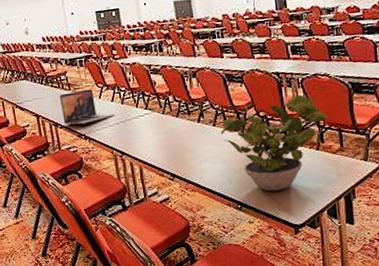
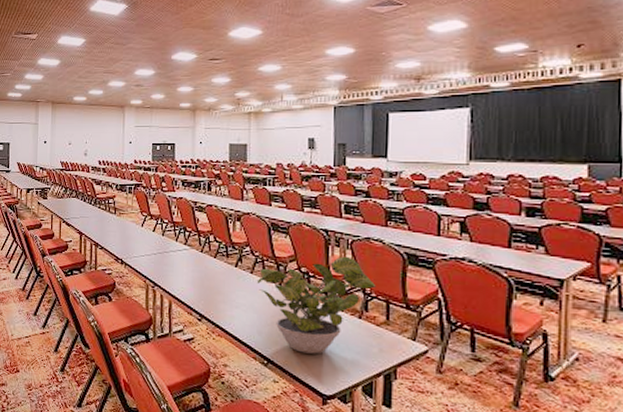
laptop: present [60,89,114,125] -> none [104,216,153,249]

